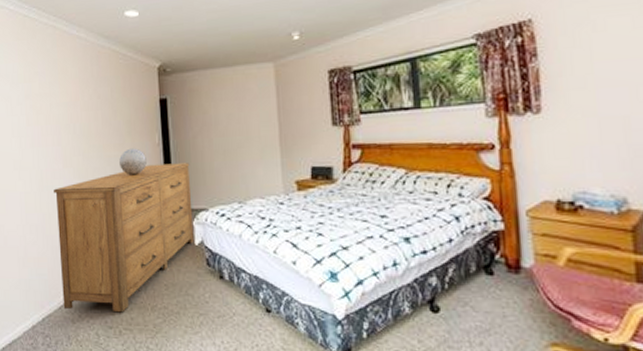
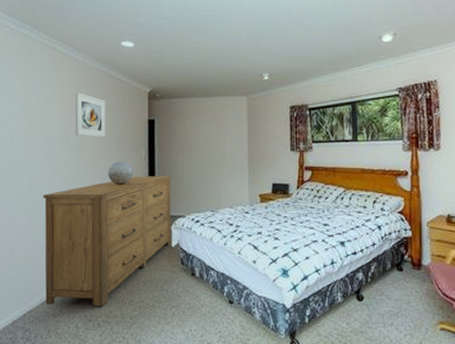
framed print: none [78,74,115,123] -> present [74,93,106,137]

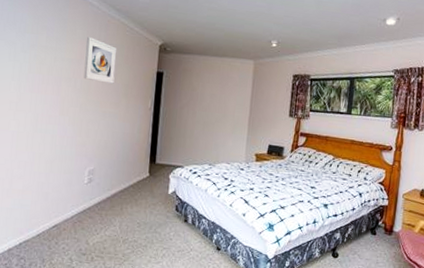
dresser: present [43,176,172,307] -> none [41,124,175,243]
decorative sphere: present [108,161,133,185] -> none [113,108,138,131]

